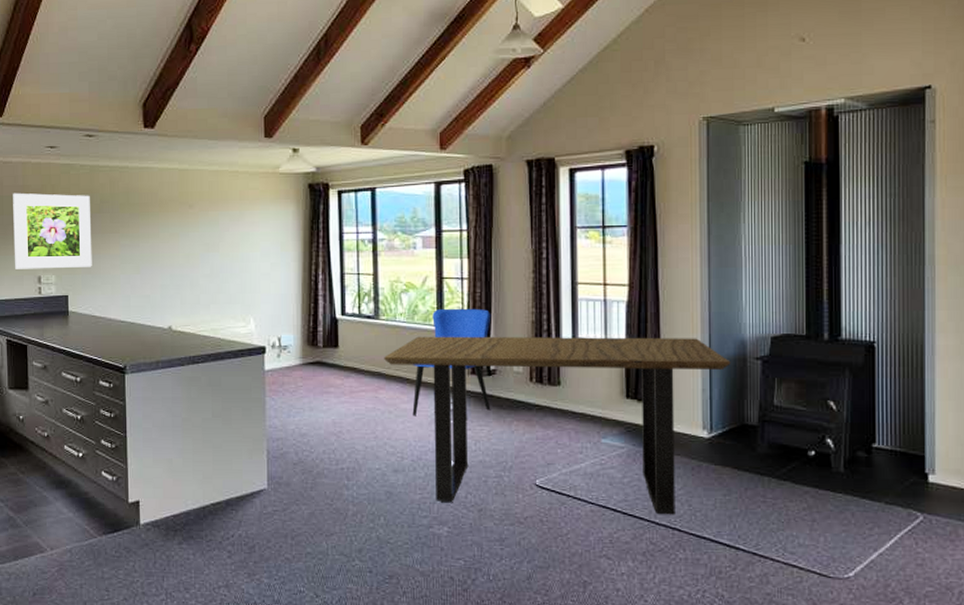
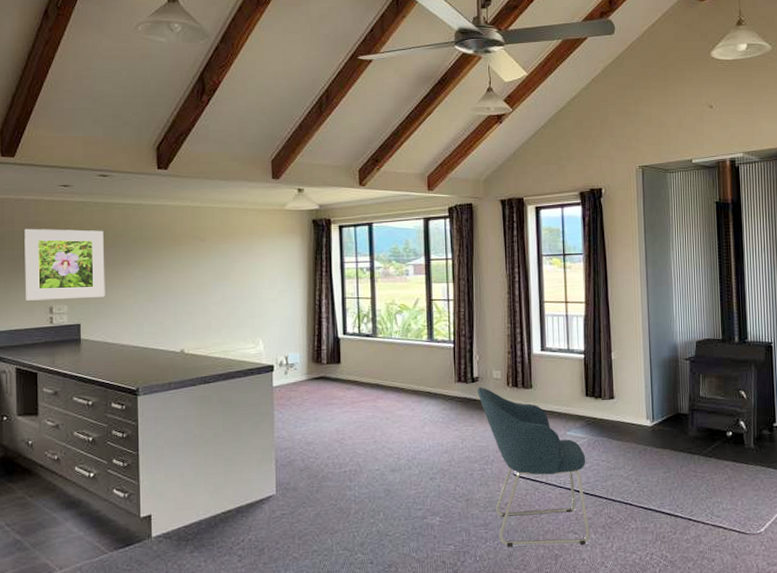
dining table: present [384,336,731,515] -> none [382,344,666,495]
dining chair: present [412,308,491,421] -> none [407,325,475,423]
chair: none [495,381,627,572] -> present [478,387,590,548]

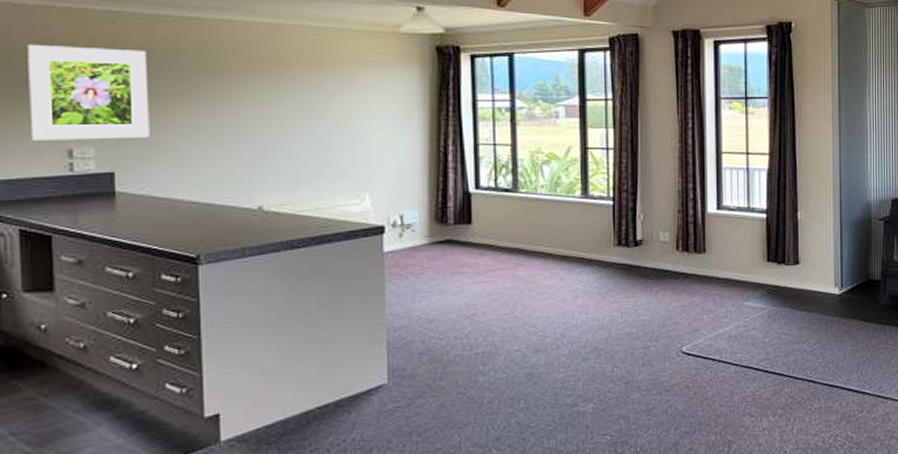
chair: present [478,387,590,548] -> none [641,251,768,435]

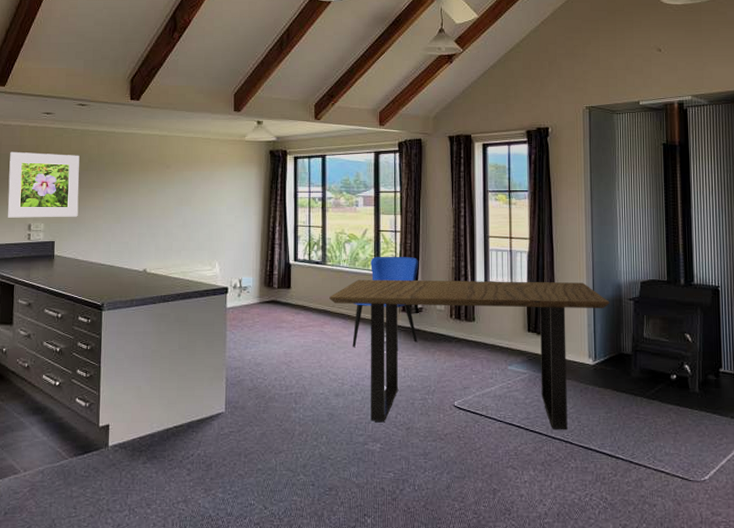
dining table: none [524,202,858,378] -> present [329,279,610,430]
dining chair: none [555,178,638,294] -> present [352,256,419,352]

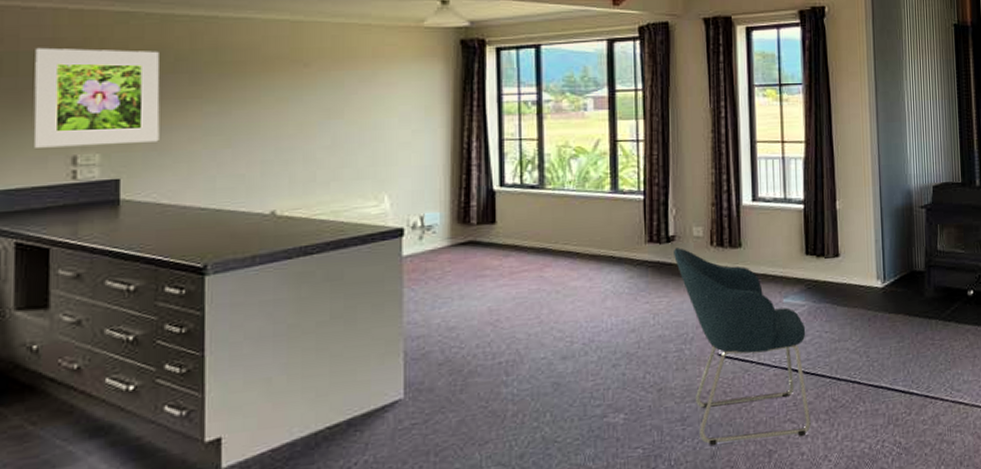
dining table: present [329,279,610,430] -> none [550,191,899,387]
dining chair: present [352,256,419,352] -> none [583,171,670,294]
chair: none [421,318,529,480] -> present [674,248,811,446]

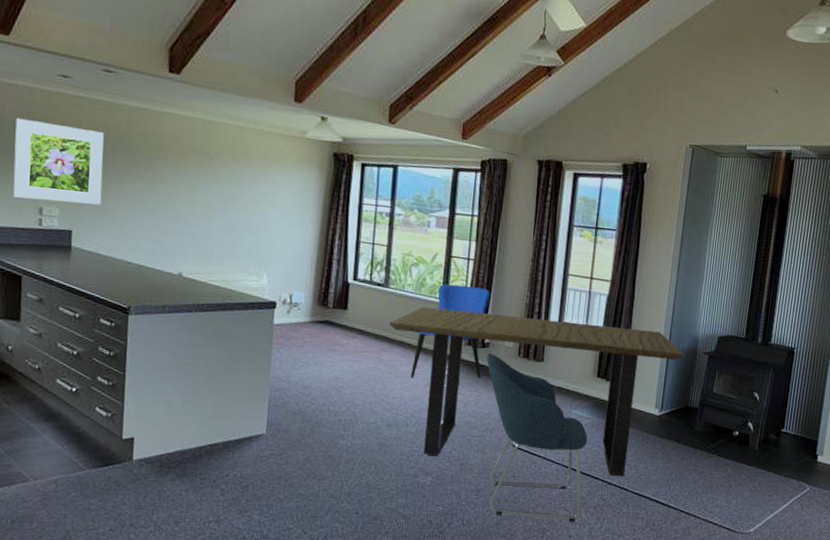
dining table: none [550,191,899,387] -> present [389,306,684,477]
dining chair: none [583,171,670,294] -> present [410,284,491,386]

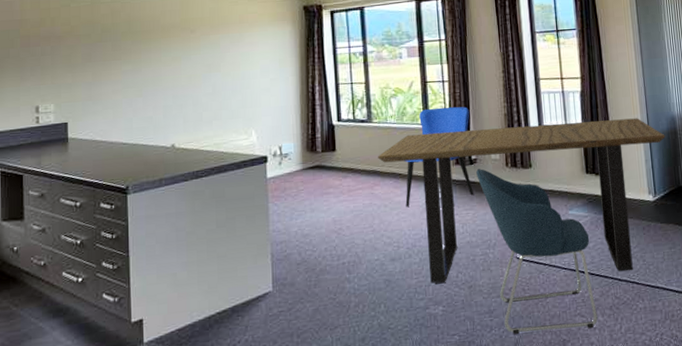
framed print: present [13,117,104,205] -> none [10,25,93,101]

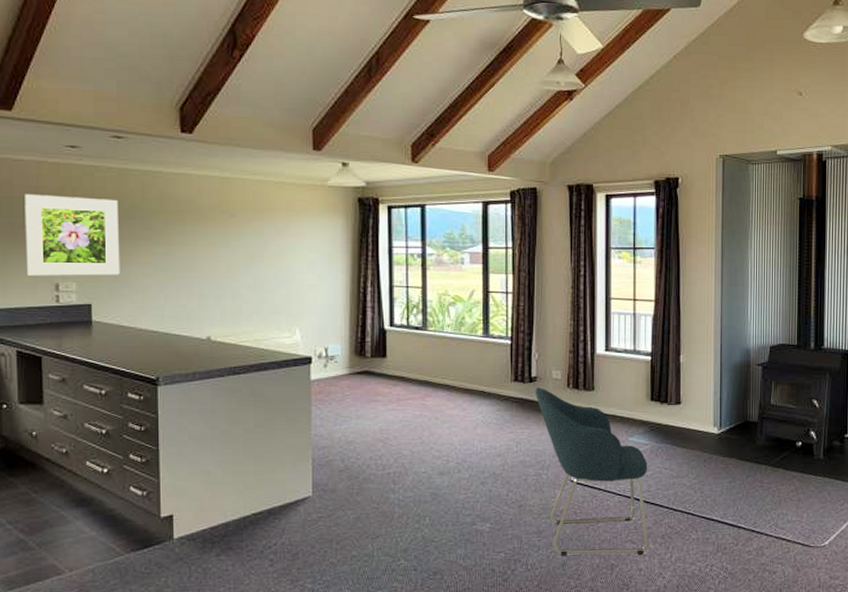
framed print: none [10,25,93,101] -> present [25,193,120,276]
dining table: present [378,118,665,284] -> none [431,346,737,502]
dining chair: present [404,106,474,208] -> none [458,320,533,425]

